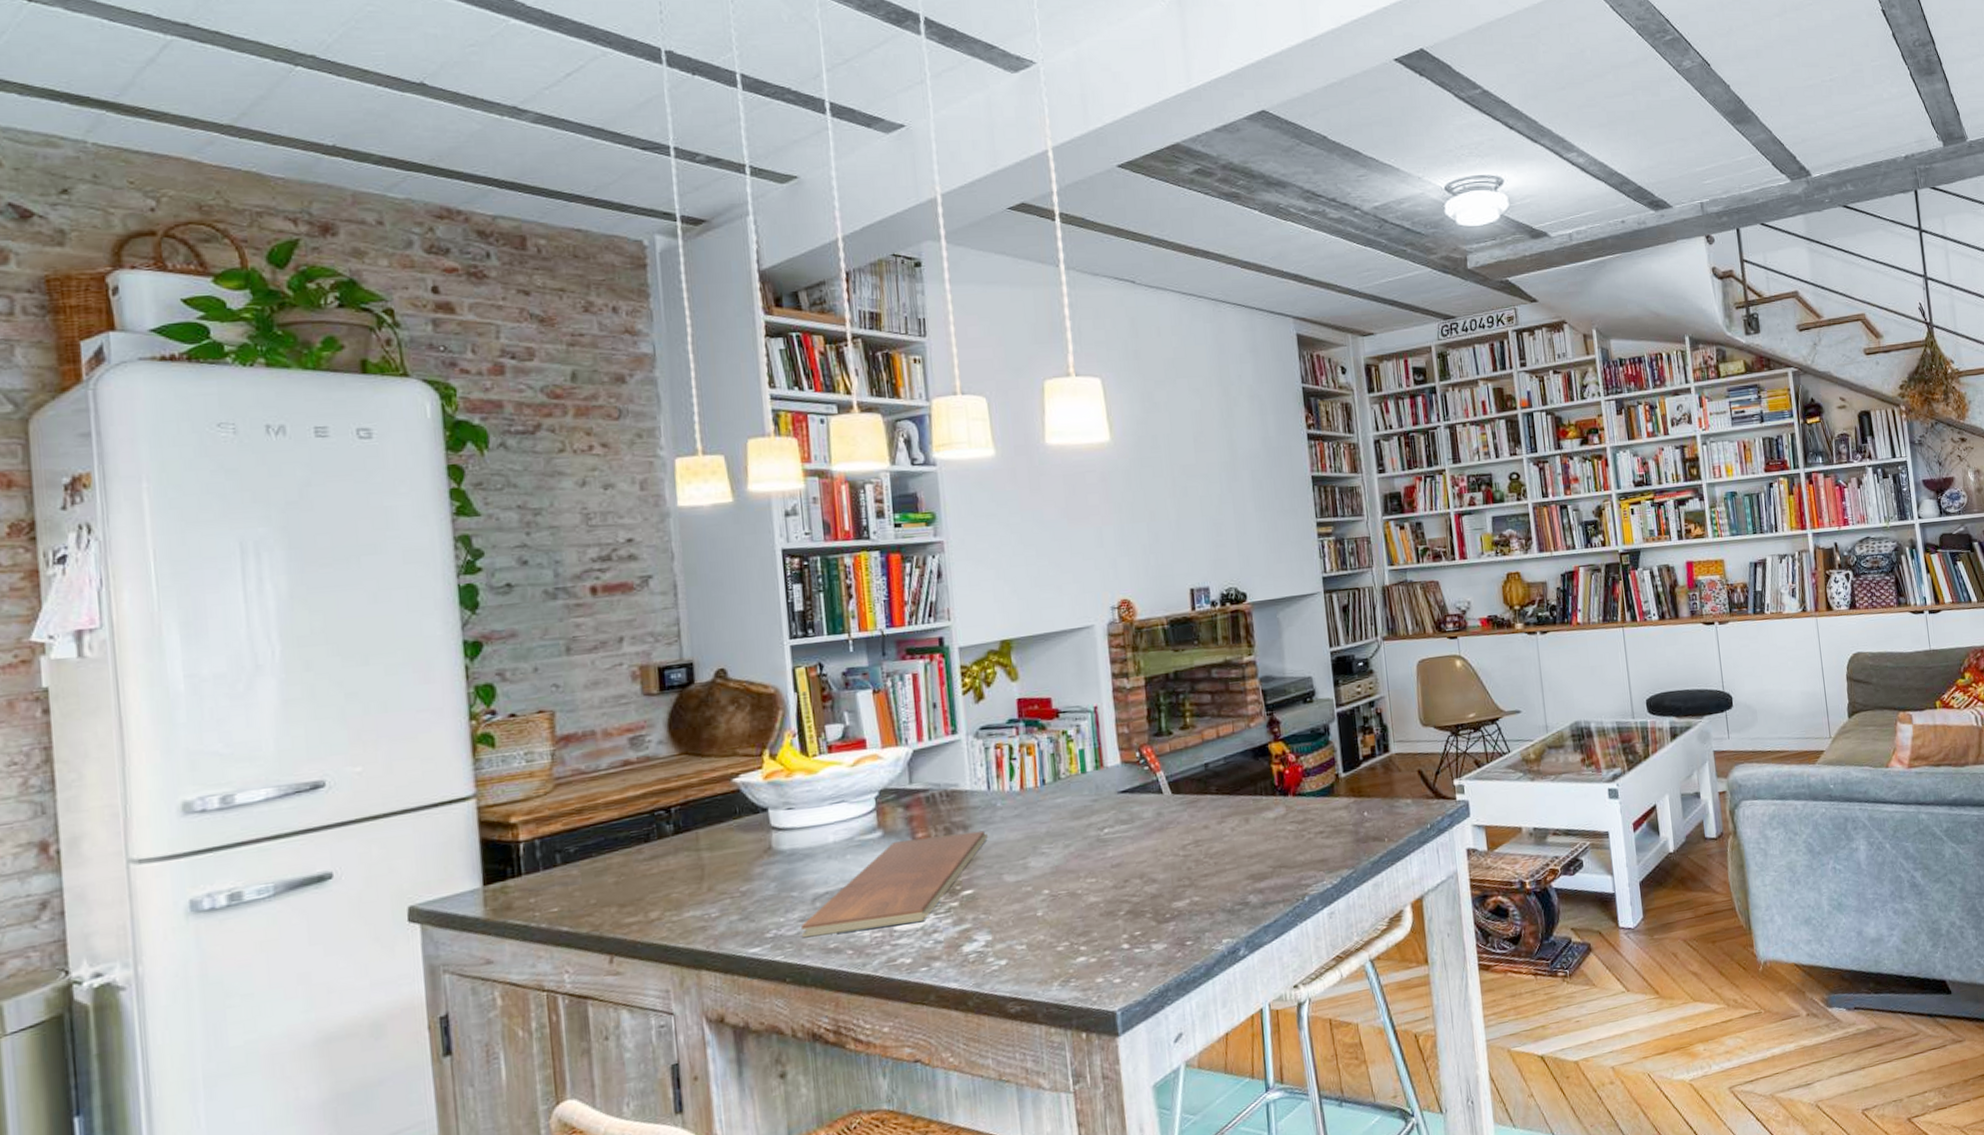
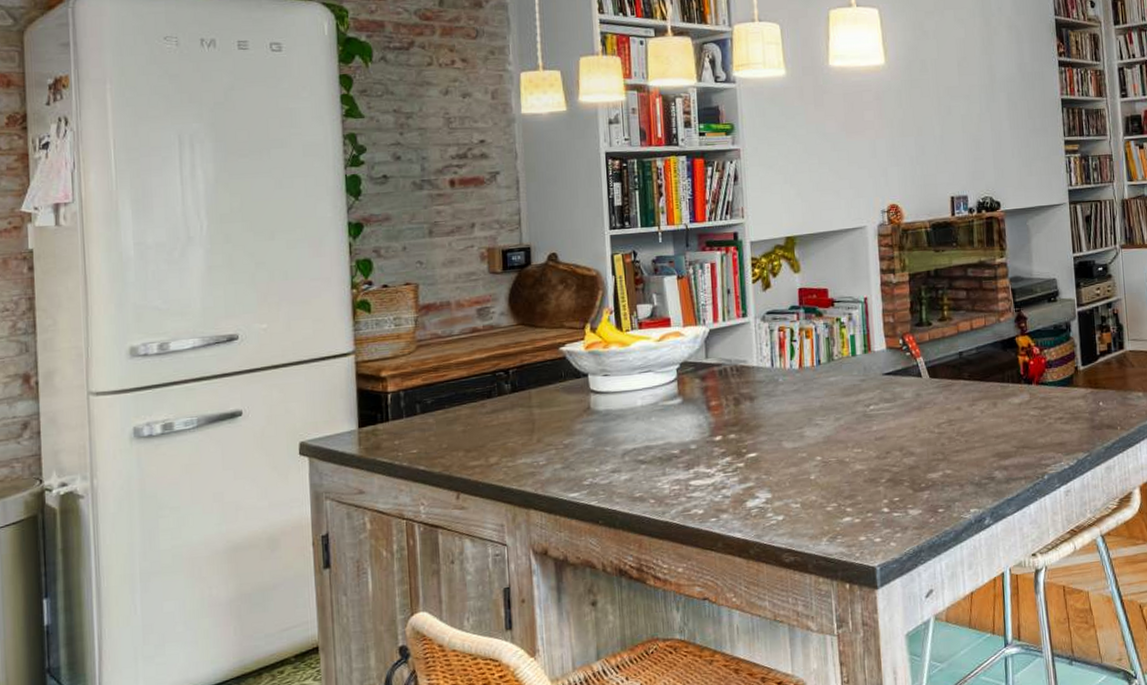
chopping board: present [800,830,988,938] -> none [612,402,770,487]

